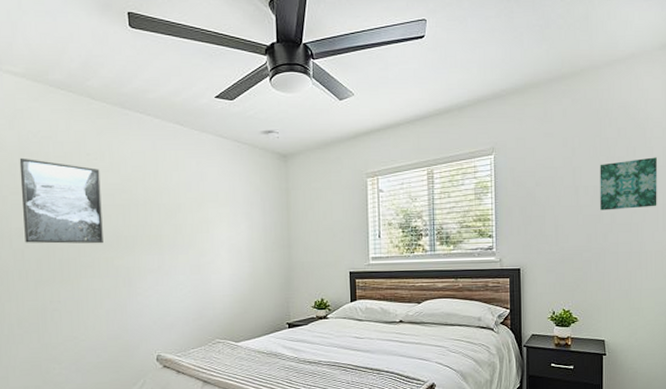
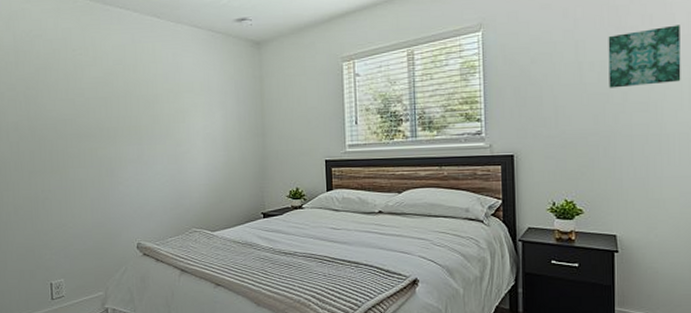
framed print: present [19,157,103,244] -> none [14,56,88,136]

